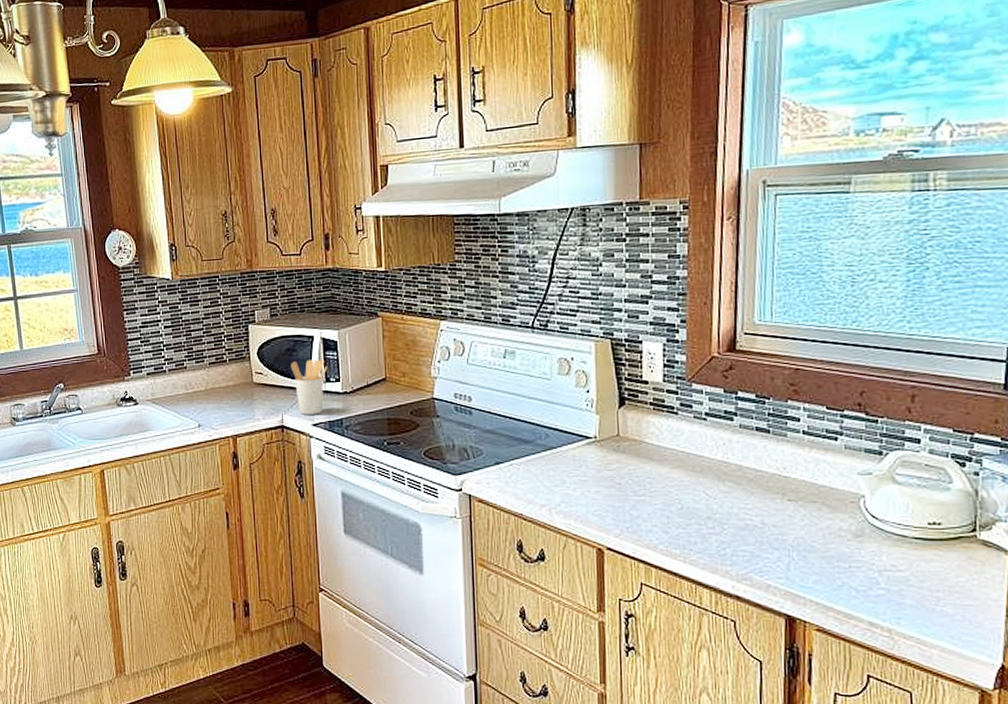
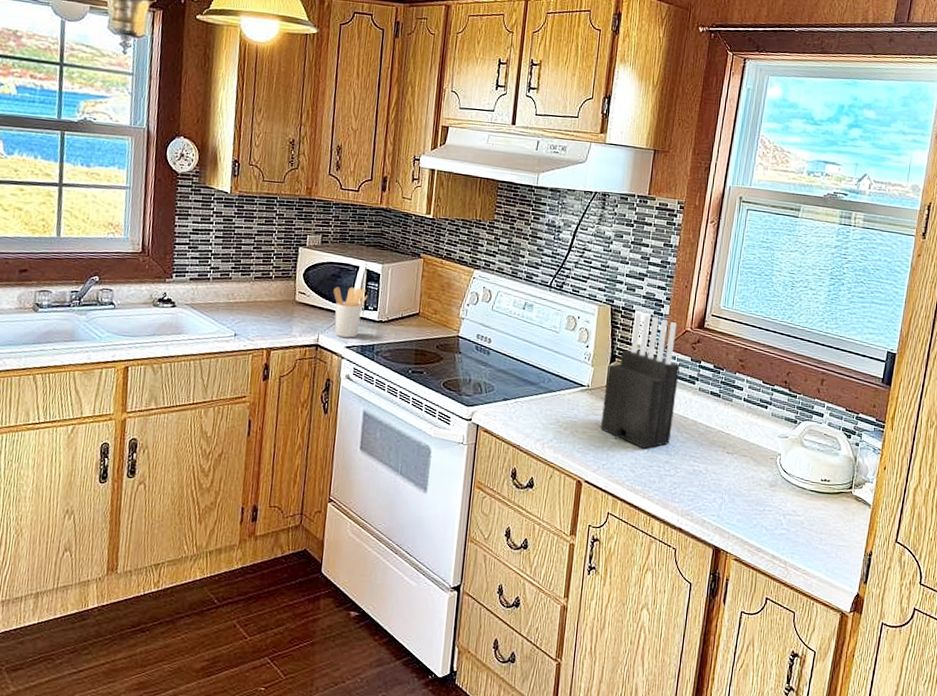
knife block: none [616,343,711,505] -> present [600,312,680,449]

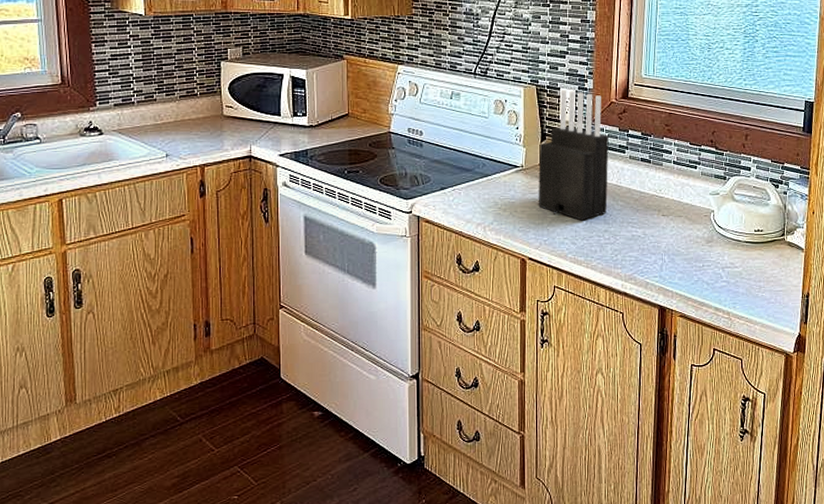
utensil holder: present [333,287,368,338] -> none [260,95,296,146]

